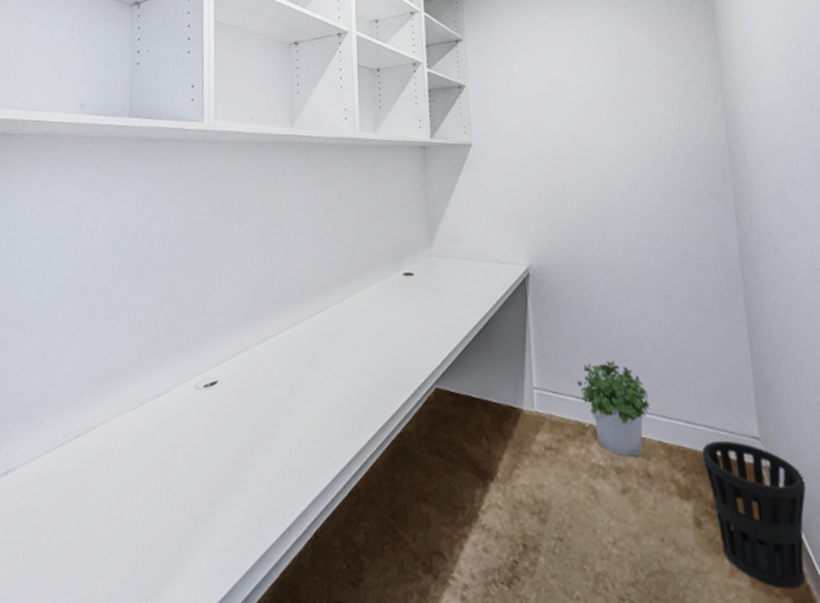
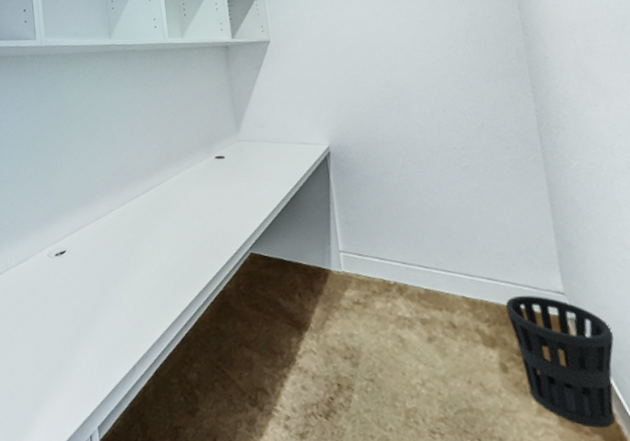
potted plant: present [577,361,650,457] -> none [380,226,452,310]

